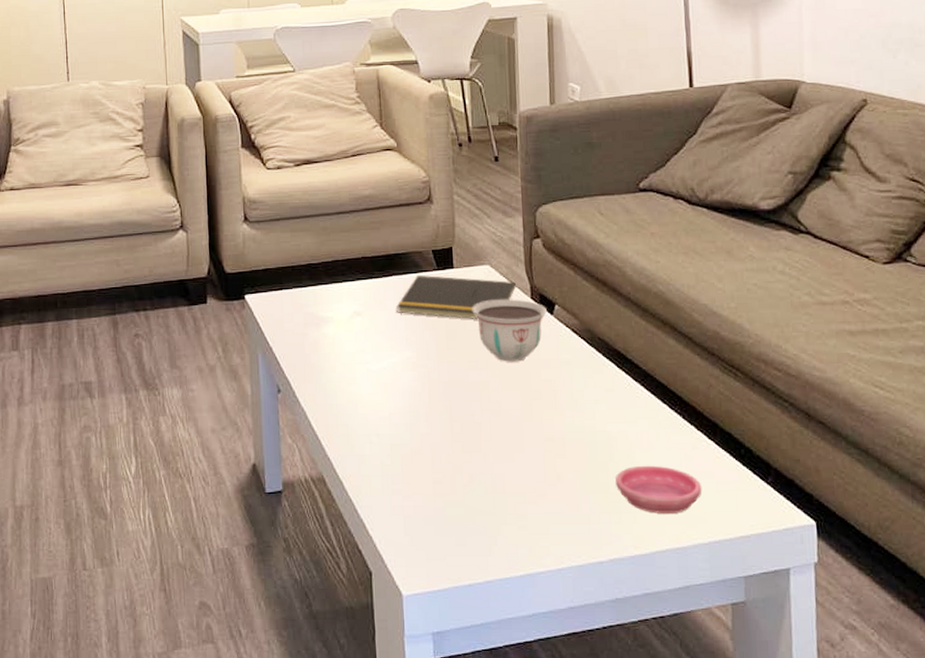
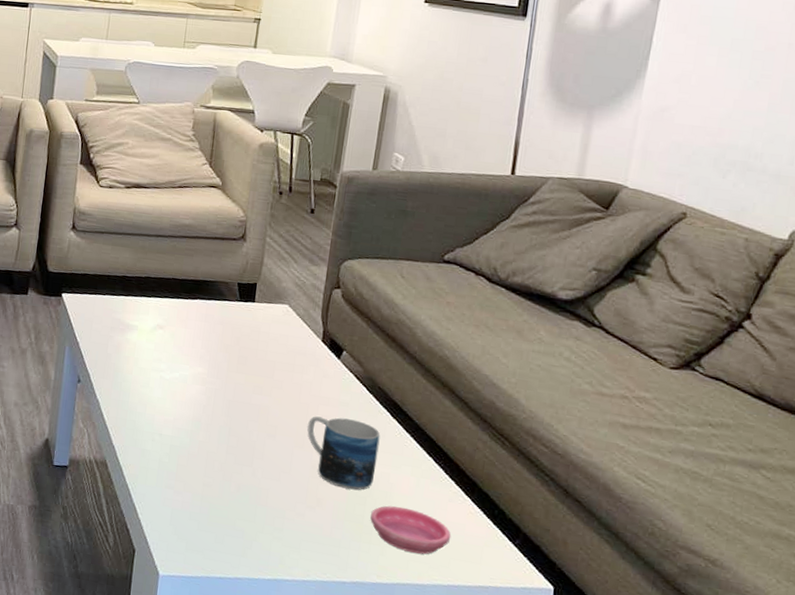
notepad: present [396,274,516,319] -> none [196,302,310,351]
bowl: present [472,299,547,362] -> none [265,336,335,395]
mug: none [532,379,612,457] -> present [307,416,380,490]

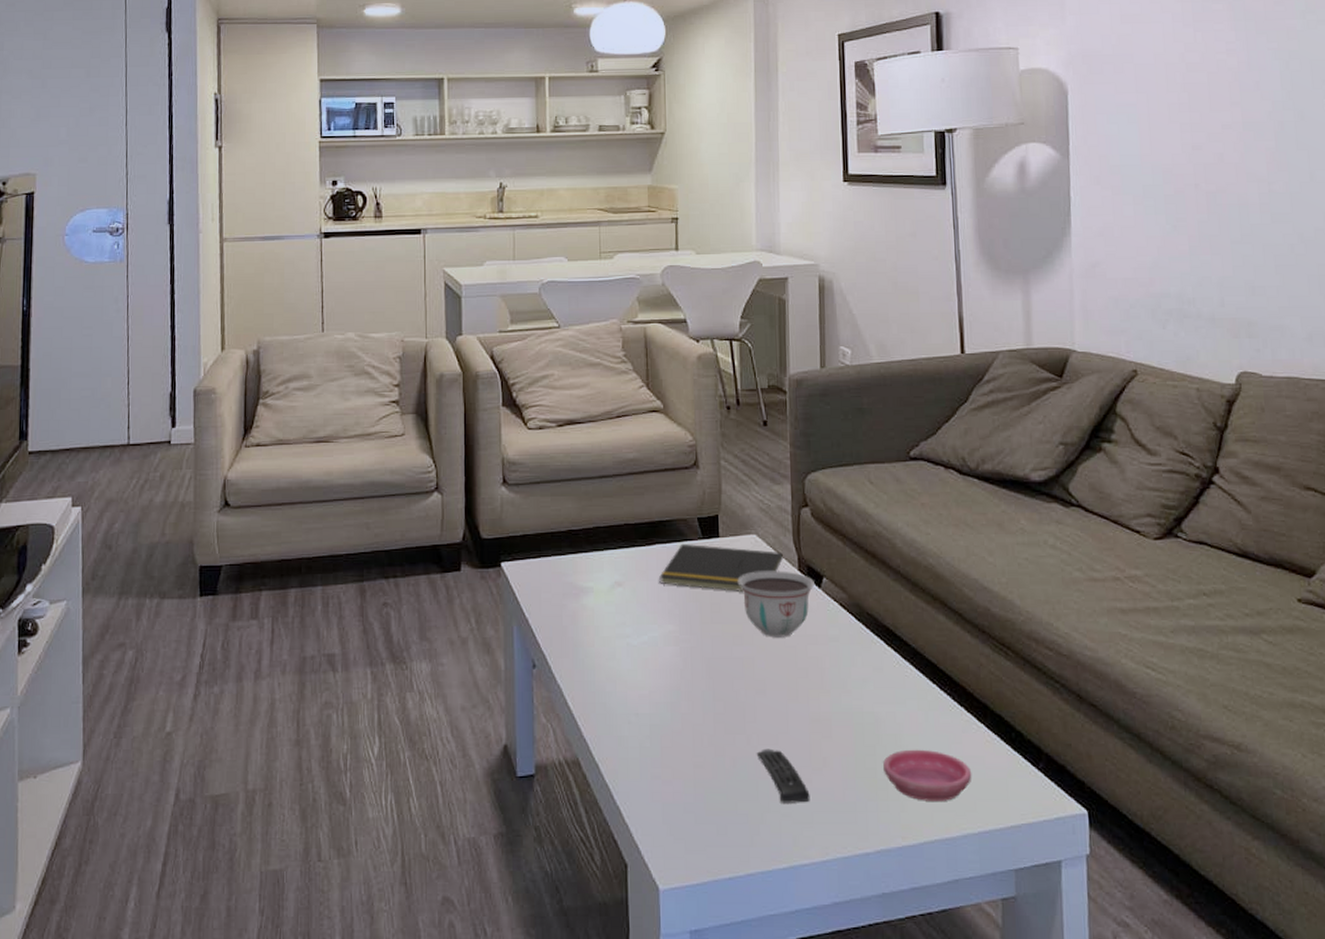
notepad: none [196,302,310,351] -> present [659,543,783,591]
remote control: none [259,482,301,531] -> present [756,748,810,803]
bowl: none [265,336,335,395] -> present [737,571,814,638]
mug: present [307,416,380,490] -> none [799,656,880,740]

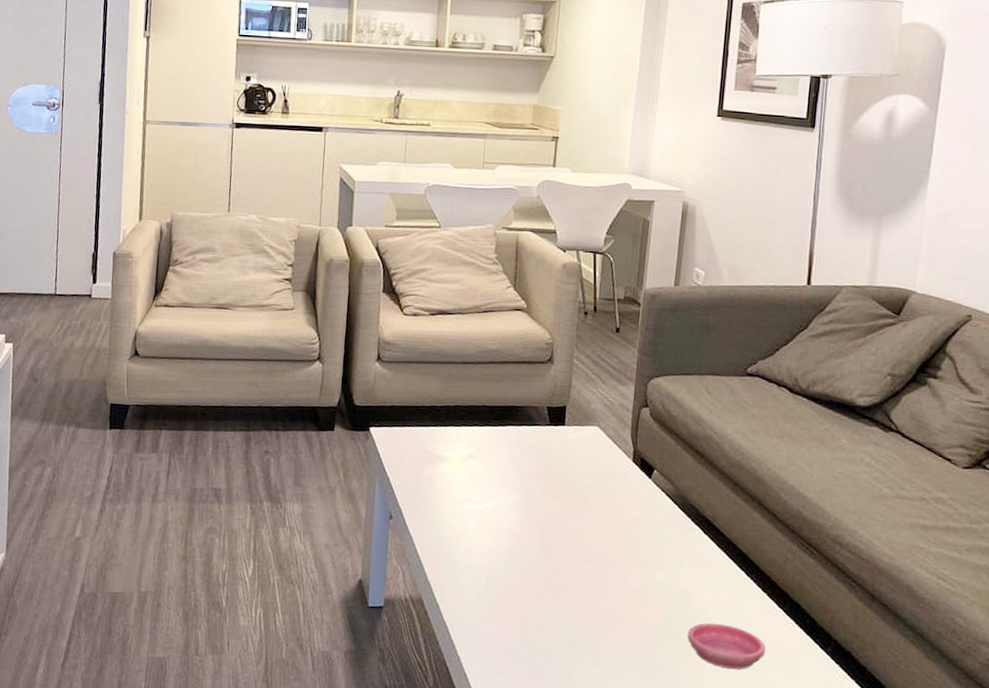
notepad: present [659,543,783,591] -> none [507,427,620,474]
bowl: present [737,571,814,638] -> none [577,458,646,517]
remote control: present [756,748,810,803] -> none [577,608,620,656]

